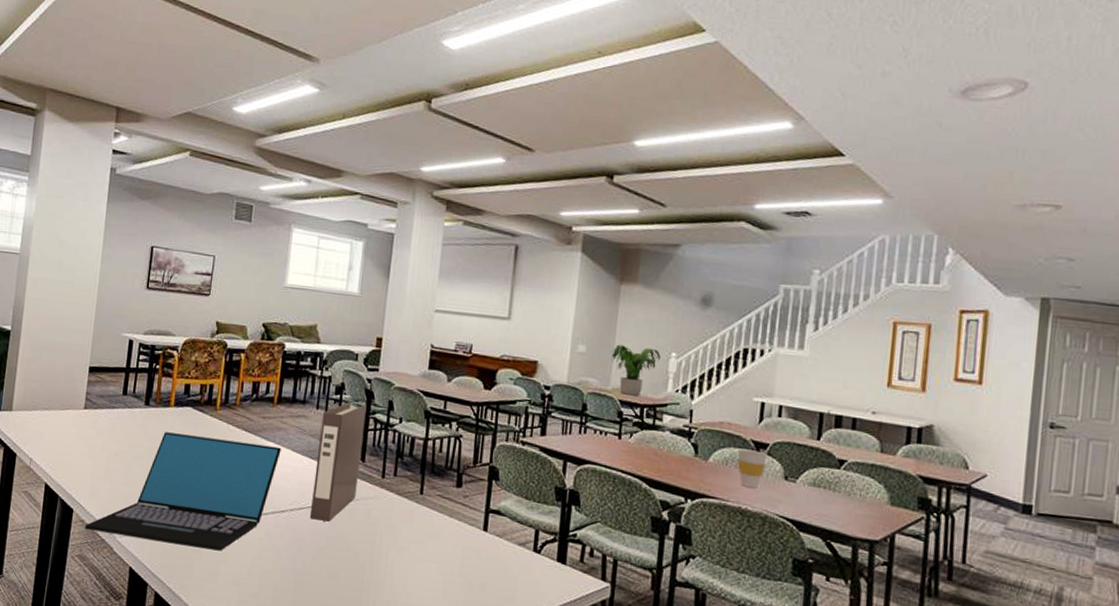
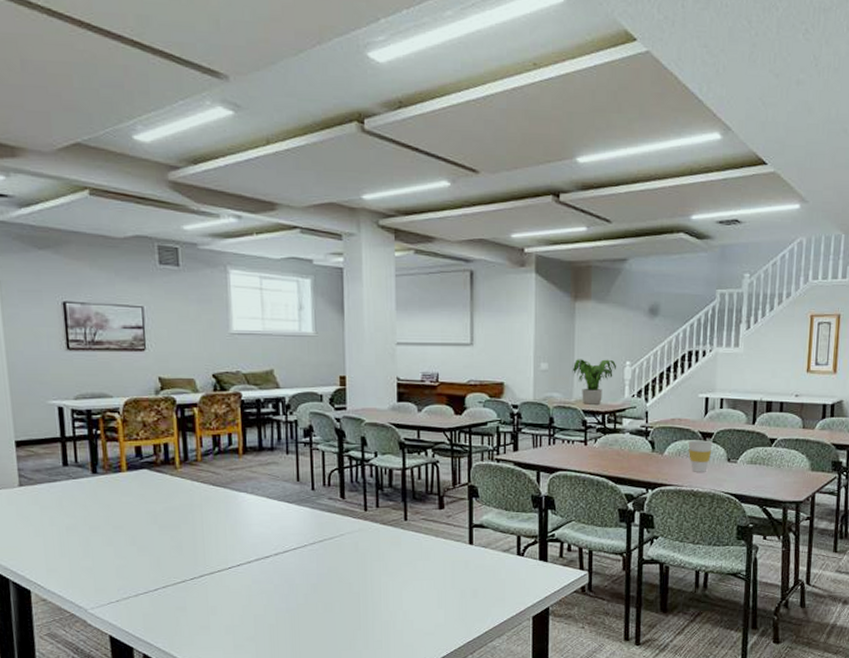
laptop: present [84,432,282,551] -> none [48,496,256,607]
binder: present [310,402,367,522] -> none [294,443,341,560]

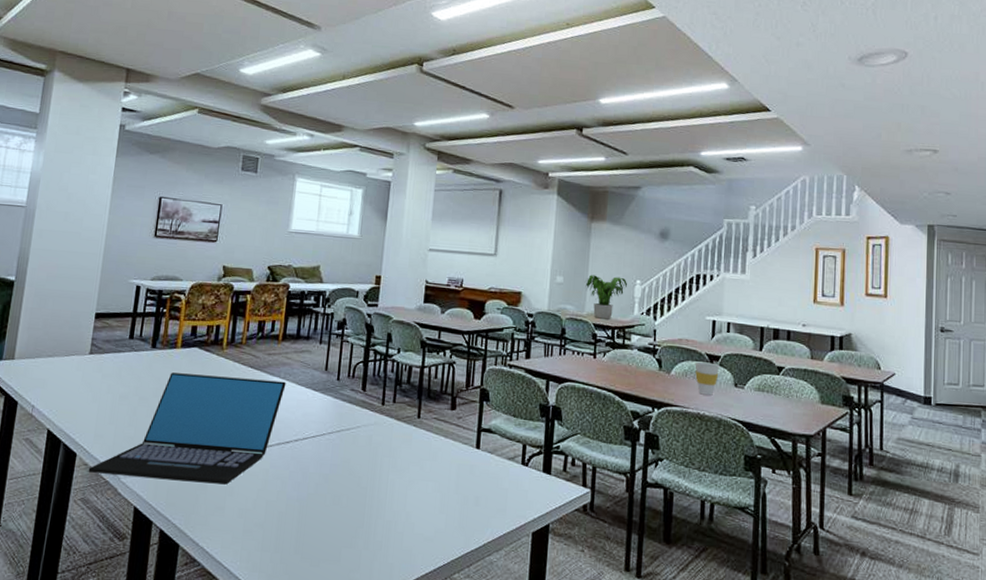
laptop: none [48,496,256,607] -> present [88,372,286,485]

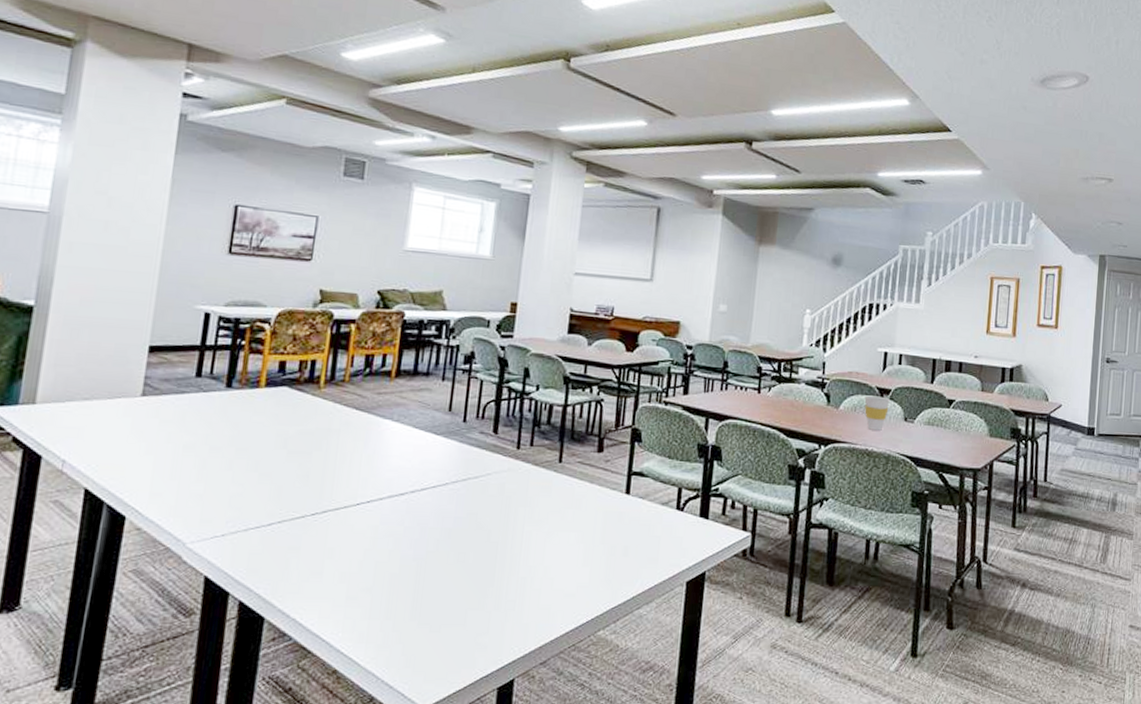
laptop: present [88,372,286,485] -> none [142,416,400,546]
potted plant: present [584,275,628,320] -> none [750,303,797,352]

